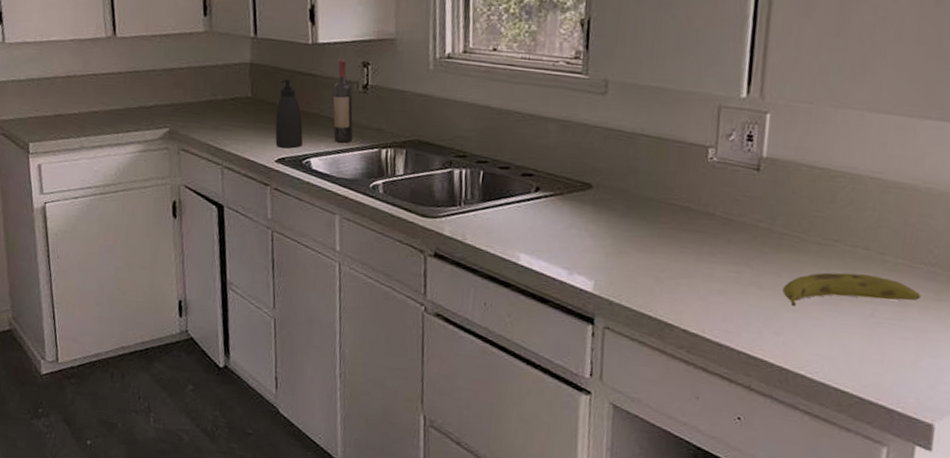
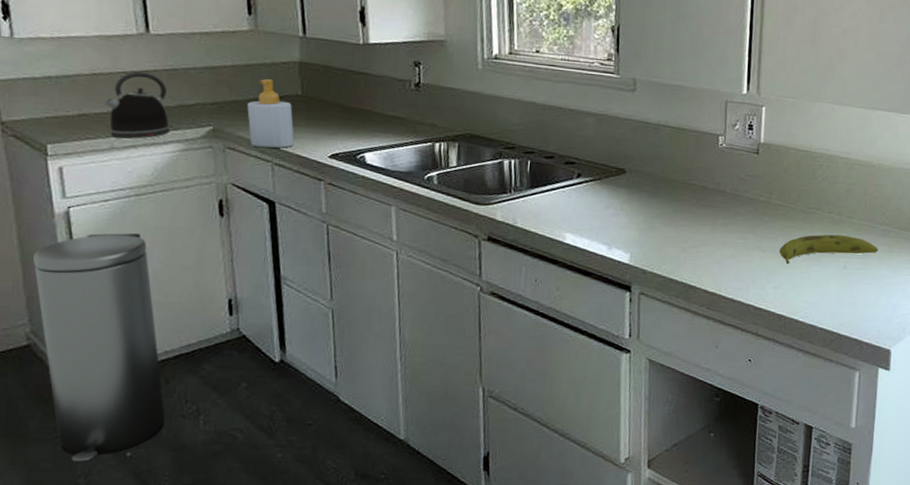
pedal bin: none [16,229,121,445] -> present [33,232,166,462]
kettle: none [76,73,134,140] -> present [104,71,173,139]
soap bottle: none [200,81,243,152] -> present [247,79,294,149]
soap dispenser: present [275,78,303,149] -> none [327,77,357,144]
wine bottle: present [332,58,353,143] -> none [385,58,407,138]

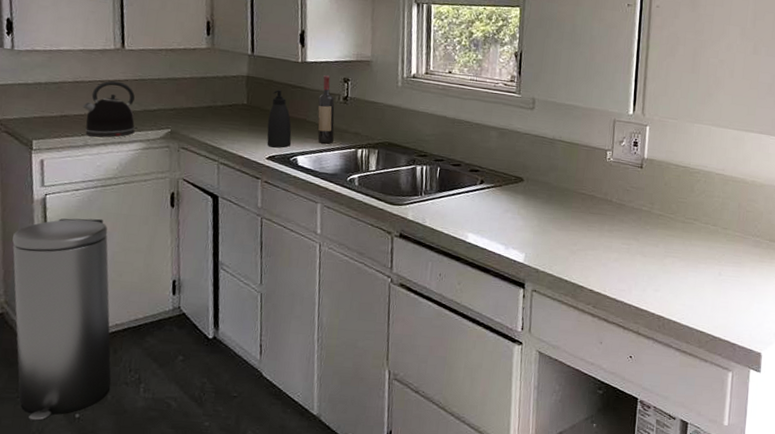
soap bottle: present [247,79,294,149] -> none [200,90,239,150]
soap dispenser: none [327,77,357,144] -> present [267,90,292,148]
wine bottle: none [385,58,407,138] -> present [317,75,335,144]
fruit: present [779,234,878,264] -> none [659,243,750,269]

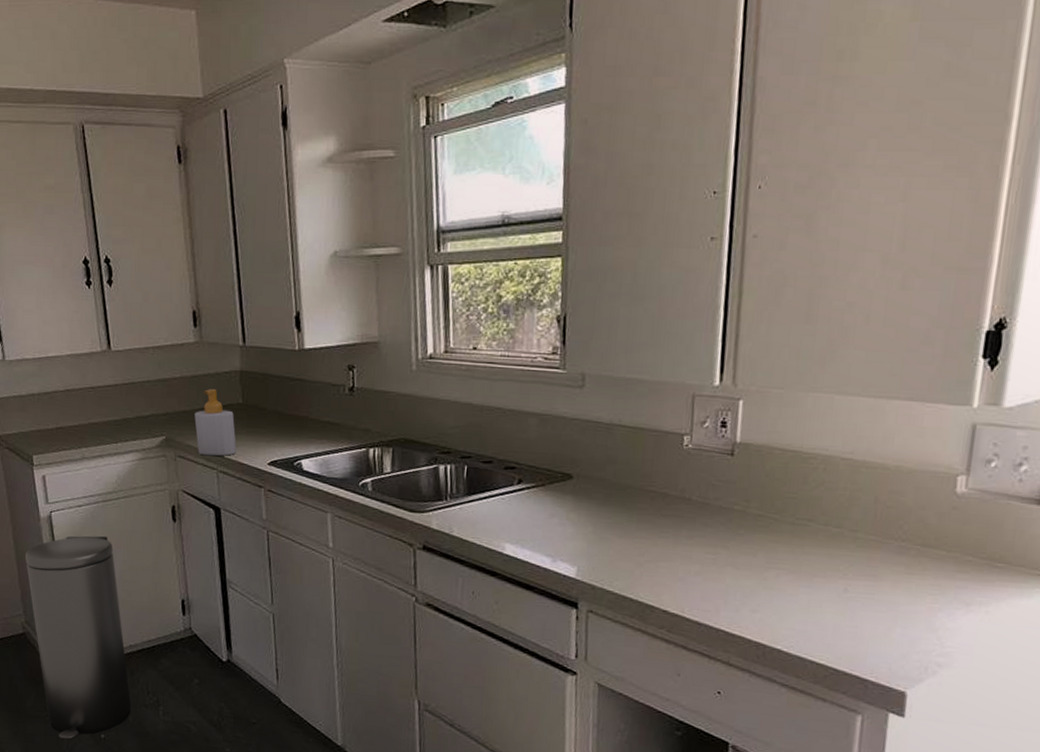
kettle: present [82,80,138,138] -> none [76,386,132,450]
soap bottle: none [200,90,239,150] -> present [194,389,237,457]
soap dispenser: present [267,90,292,148] -> none [266,384,294,451]
wine bottle: present [317,75,335,144] -> none [320,362,341,444]

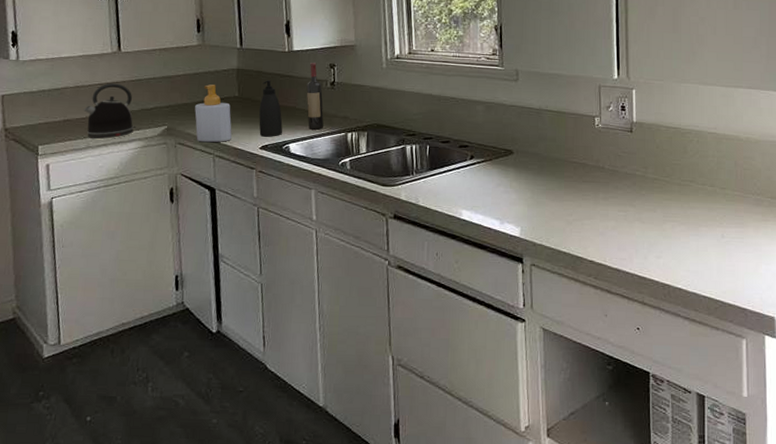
pedal bin: present [25,535,131,740] -> none [22,218,120,426]
kettle: none [76,386,132,450] -> present [84,83,136,139]
soap dispenser: none [266,384,294,451] -> present [259,80,283,137]
wine bottle: none [320,362,341,444] -> present [306,62,324,130]

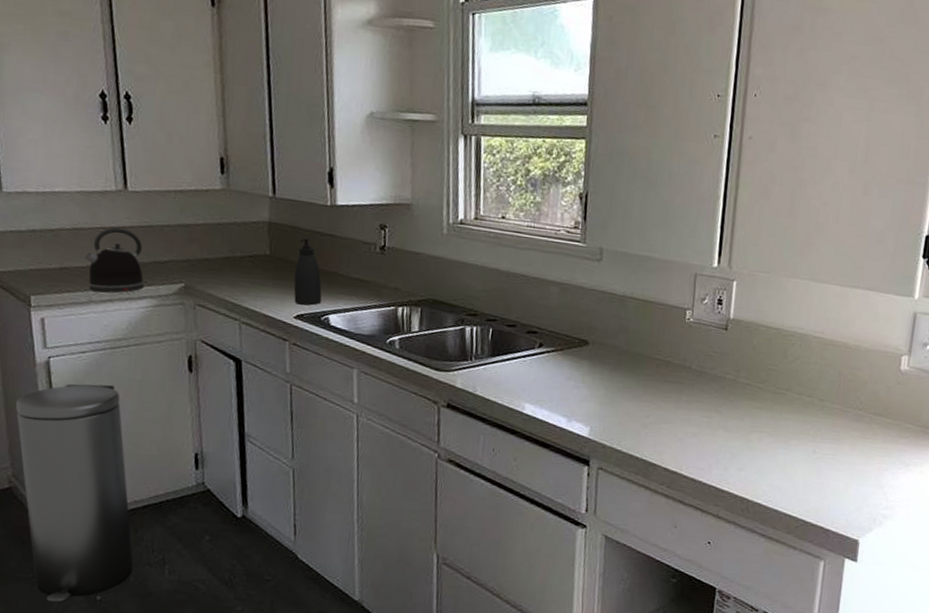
pedal bin: none [22,218,120,426] -> present [16,383,134,603]
soap bottle: present [194,84,232,143] -> none [217,238,262,308]
wine bottle: present [306,62,324,130] -> none [351,220,371,301]

